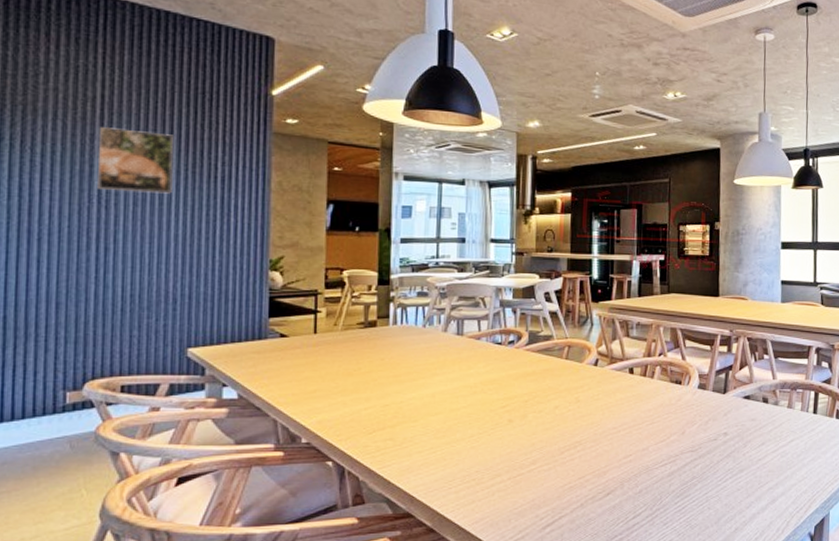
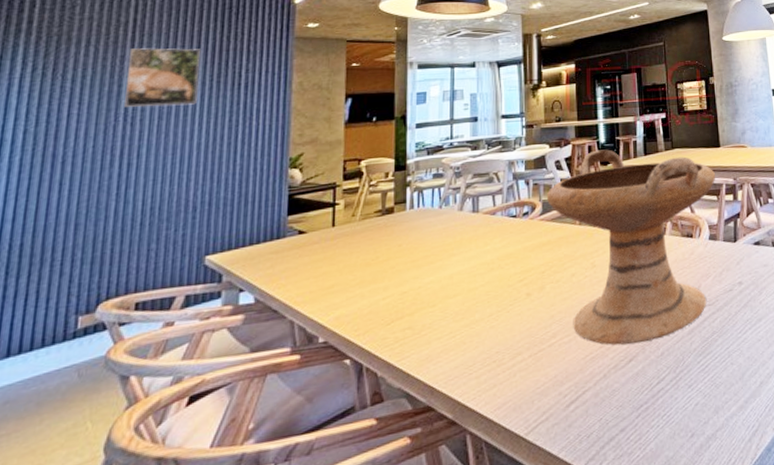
decorative bowl: none [533,286,711,479] -> present [546,149,715,345]

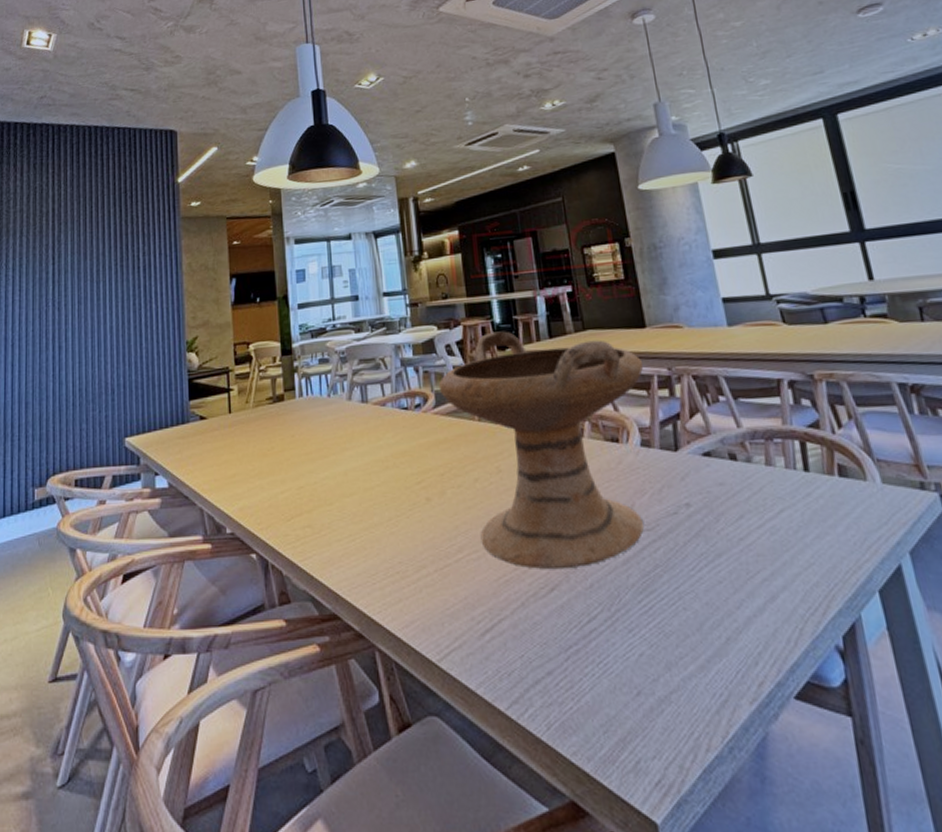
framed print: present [124,47,200,107] -> none [51,234,106,293]

